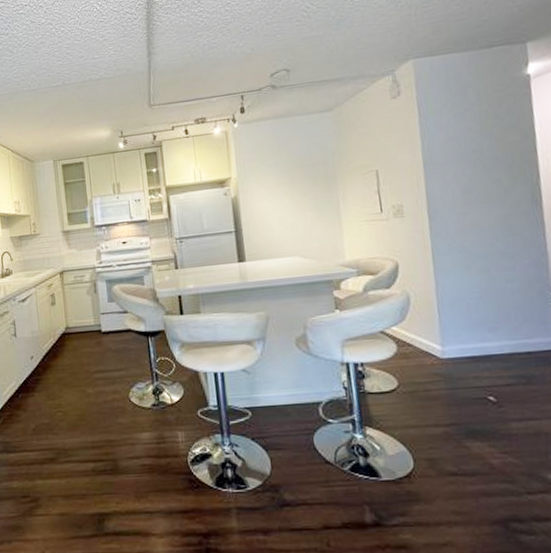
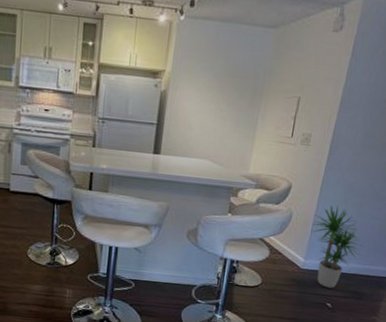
potted plant: none [436,275,512,377] -> present [312,205,362,288]

